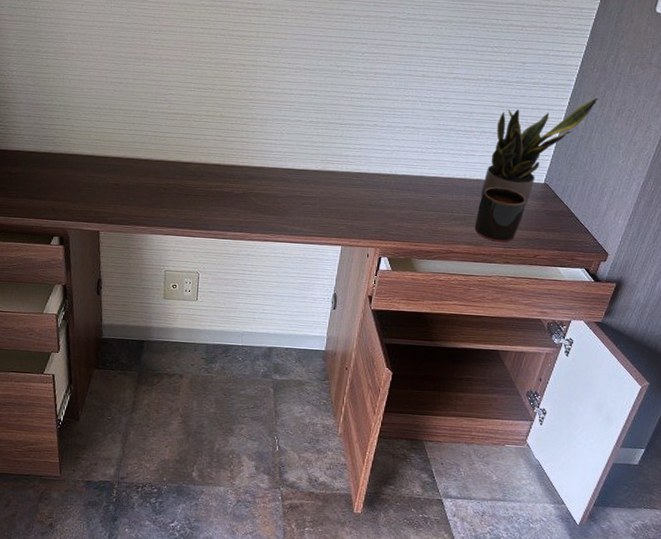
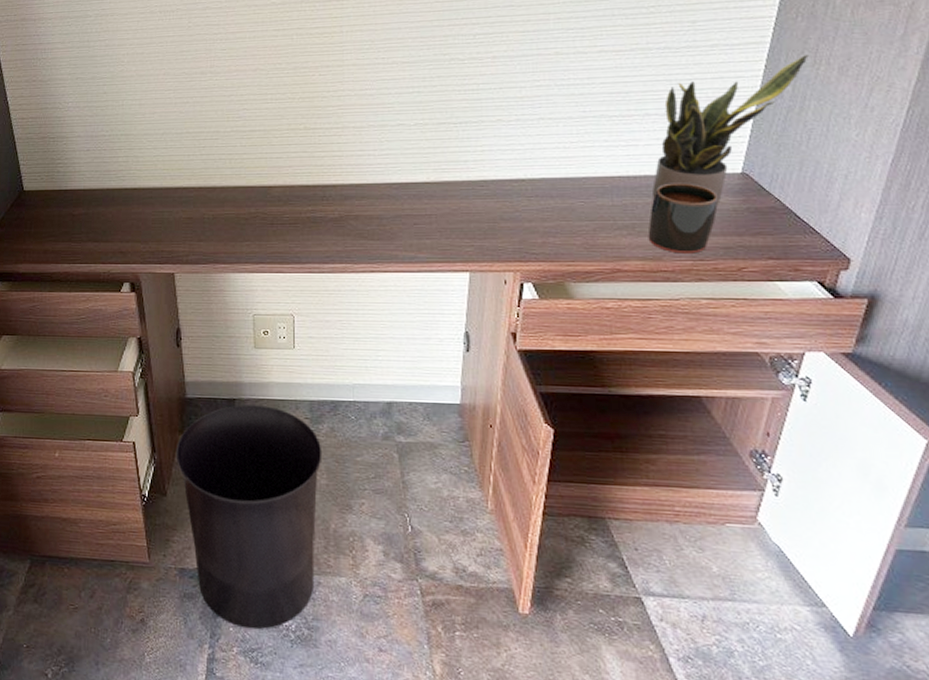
waste bin: none [89,345,213,530] -> present [175,404,323,629]

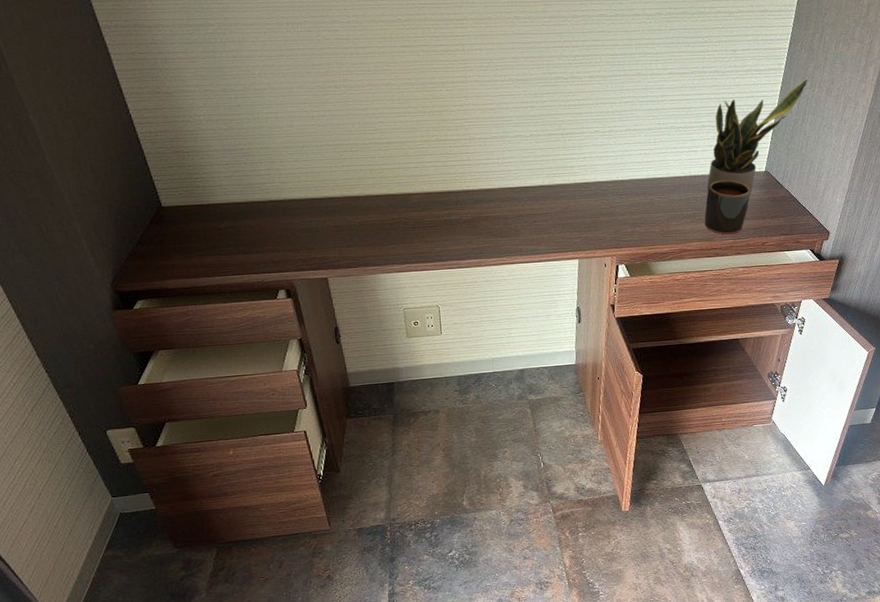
waste bin: present [175,404,323,629] -> none [344,385,472,564]

